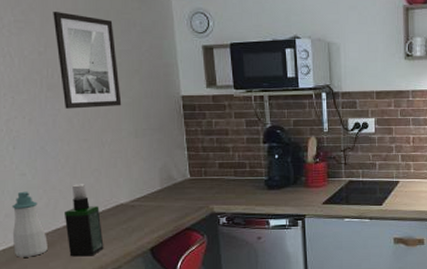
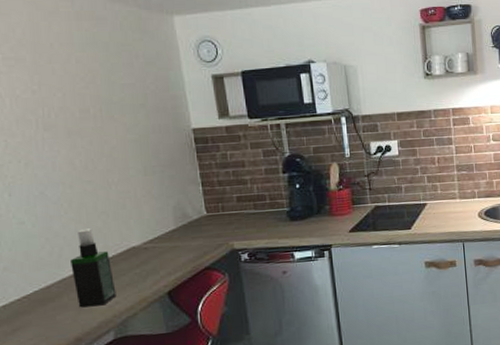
soap bottle: present [12,191,48,258] -> none [10,241,54,313]
wall art: present [53,11,122,109] -> none [46,46,128,150]

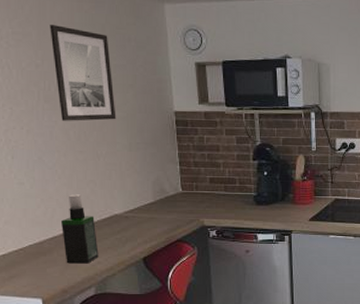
wall art: none [46,46,128,150] -> present [50,24,116,121]

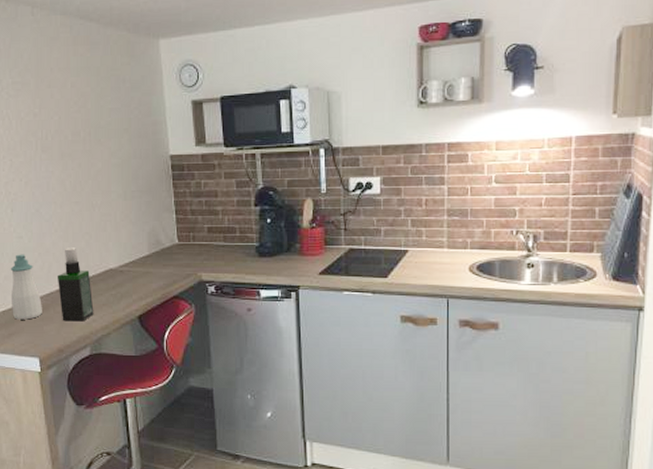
soap bottle: none [11,200,45,263] -> present [10,254,42,320]
wall art: present [50,24,116,121] -> none [47,70,111,171]

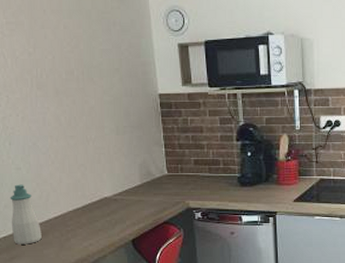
spray bottle: present [58,248,94,322] -> none [55,178,91,246]

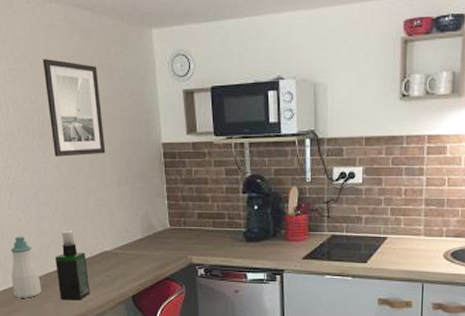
wall art: none [40,12,104,107] -> present [43,58,106,157]
spray bottle: none [55,178,91,246] -> present [55,230,90,301]

